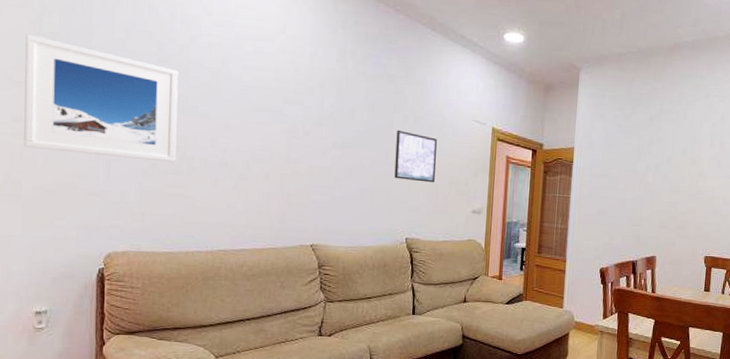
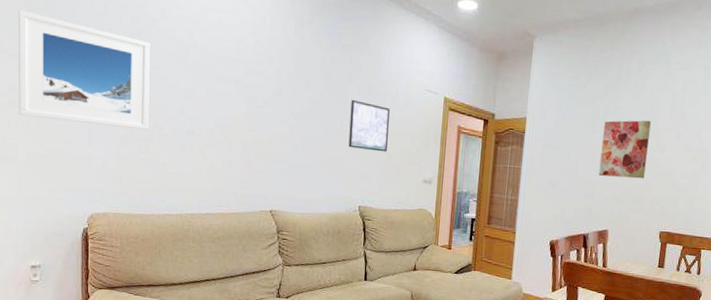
wall art: none [645,149,693,206] -> present [599,120,651,179]

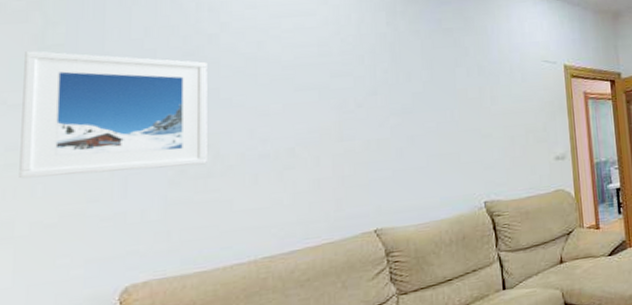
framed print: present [348,99,390,152] -> none [460,84,509,138]

